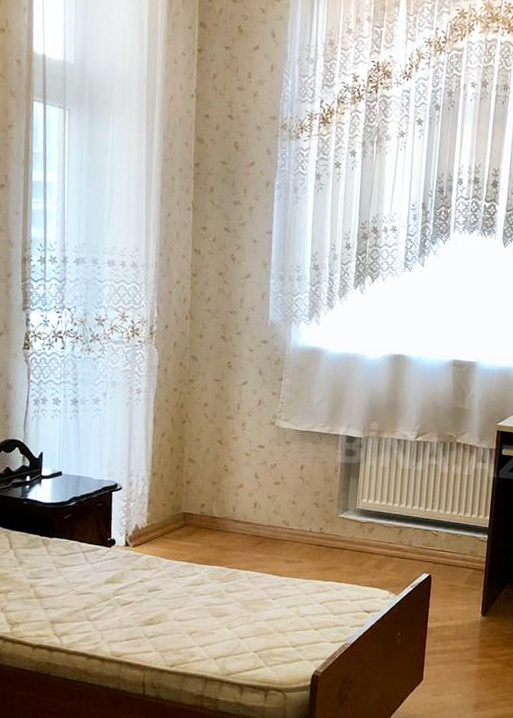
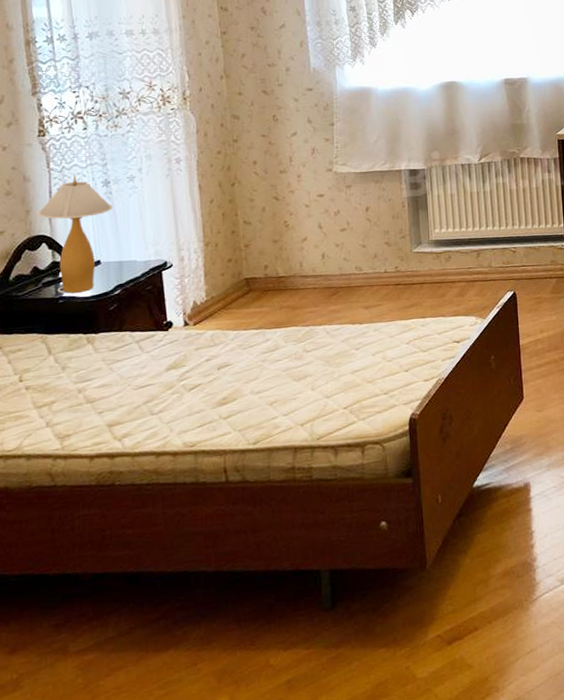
table lamp: none [15,388,79,498] -> present [37,174,114,294]

